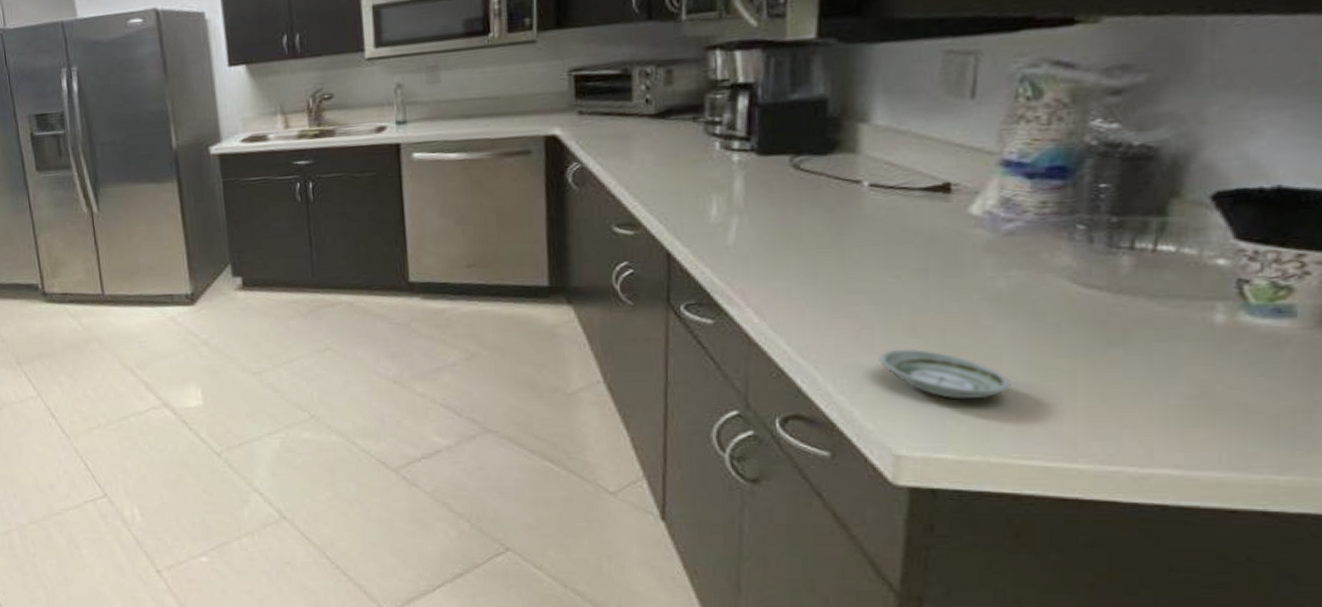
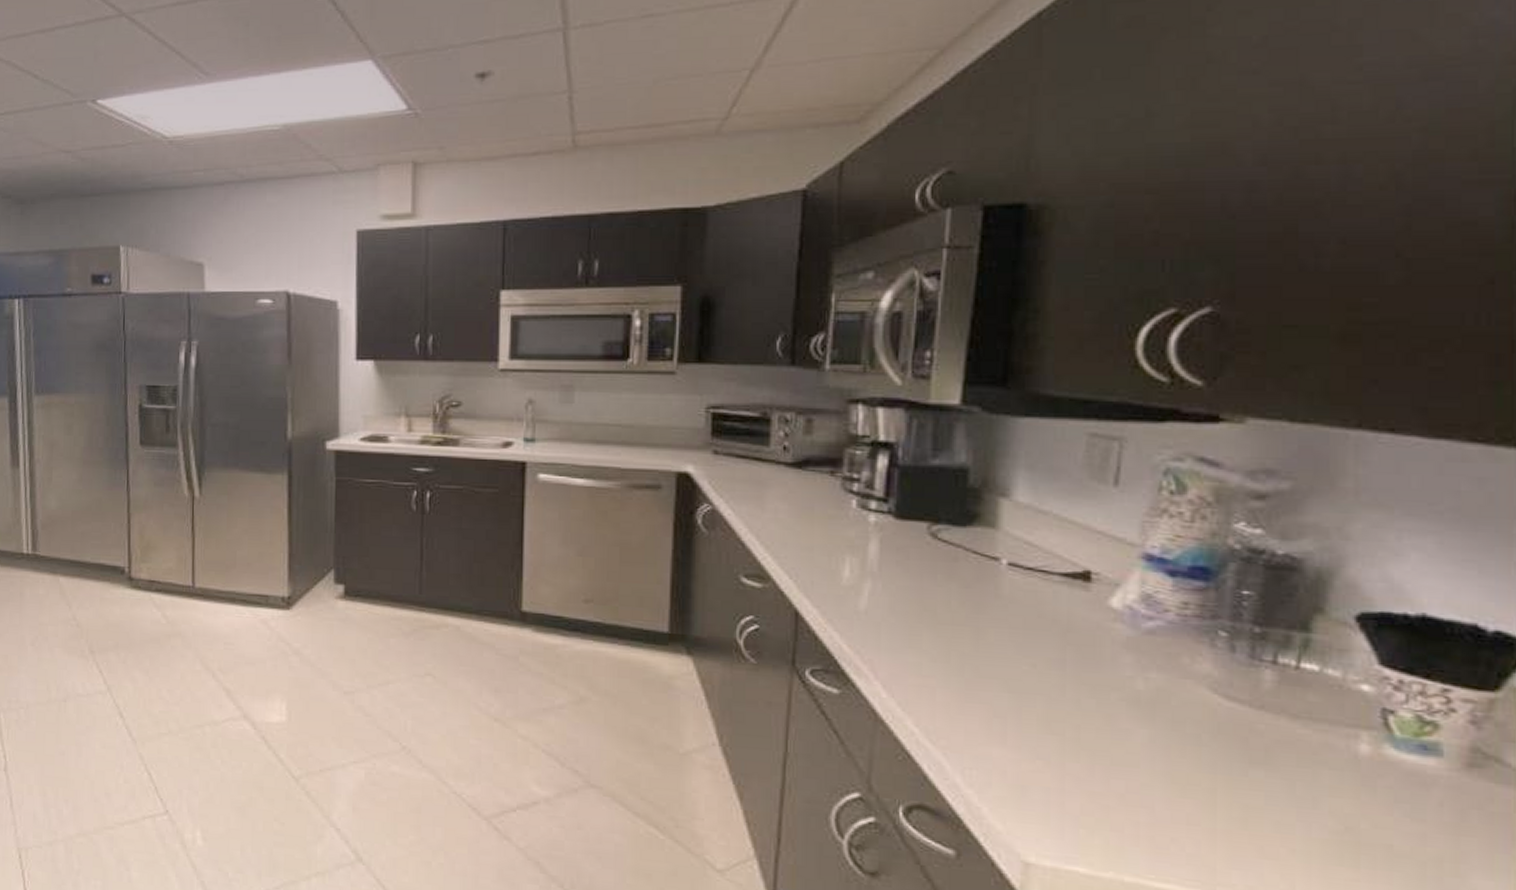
saucer: present [879,348,1011,400] -> none [1011,743,1148,810]

